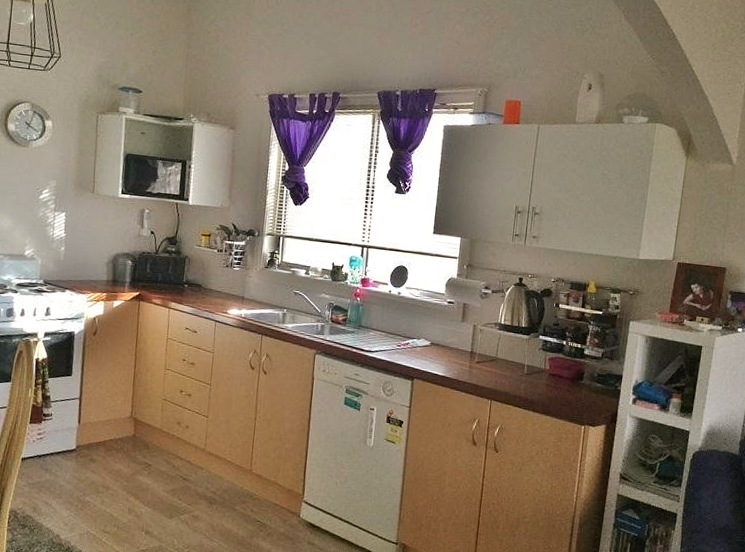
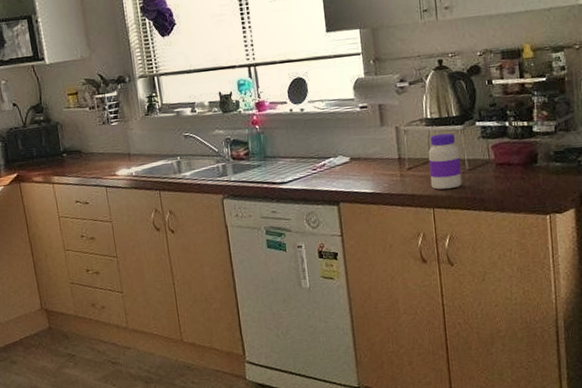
jar: none [493,338,522,387] -> present [428,133,462,190]

